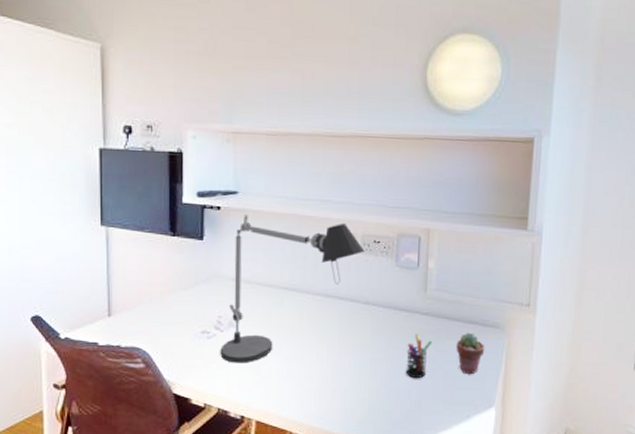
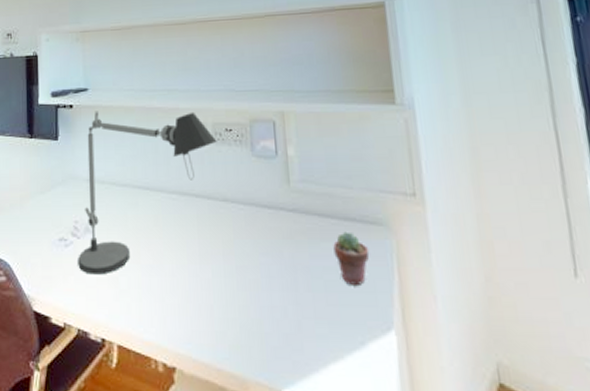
pen holder: present [406,333,432,379] -> none [275,235,305,292]

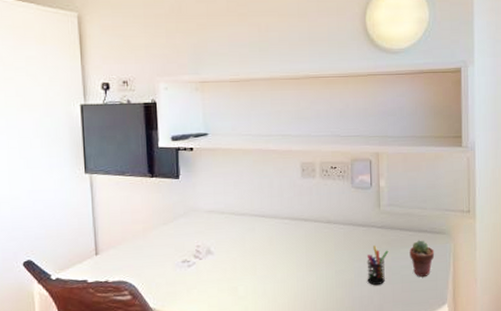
desk lamp: present [78,111,217,275] -> none [200,153,324,287]
pen holder: none [275,235,305,292] -> present [366,245,389,286]

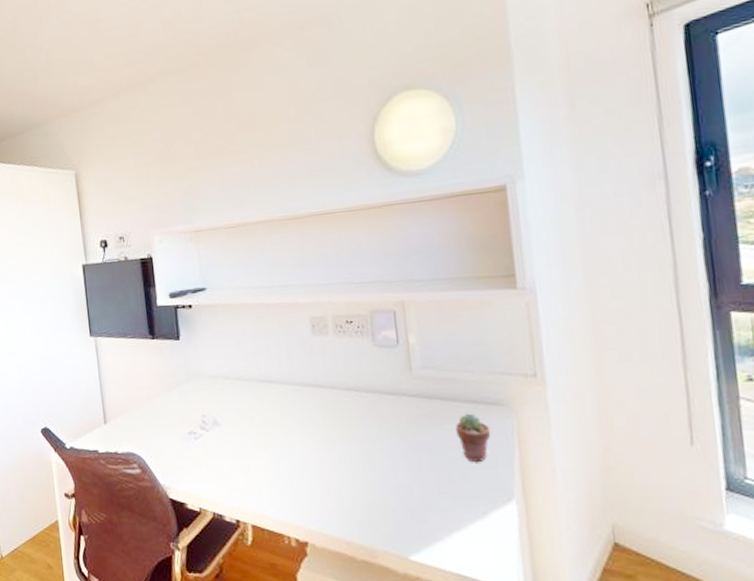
pen holder: present [366,245,389,286] -> none [399,419,428,471]

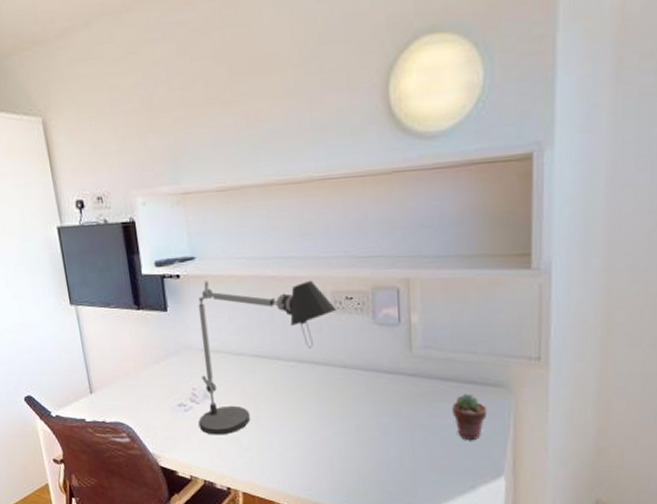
desk lamp: none [208,306,338,464] -> present [198,280,337,435]

